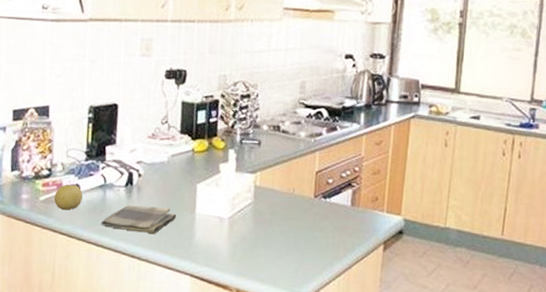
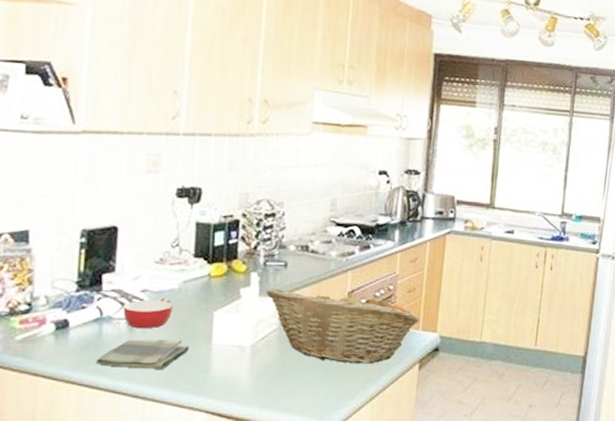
apple: present [54,184,83,211] -> none [34,319,73,350]
bowl: none [122,169,163,197] -> present [123,297,173,329]
fruit basket: none [242,164,385,242] -> present [266,288,421,364]

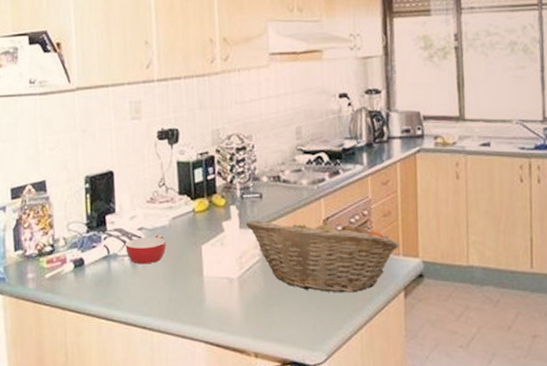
dish towel: present [95,339,189,370] -> none [108,273,184,303]

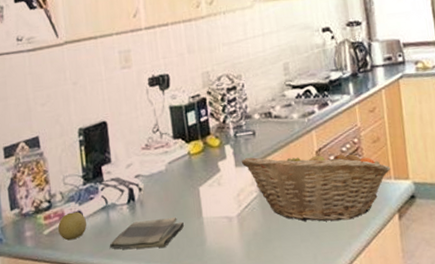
apple: none [59,258,88,286] -> present [57,211,87,241]
dish towel: none [108,273,184,303] -> present [109,217,184,250]
bowl: present [126,234,166,264] -> none [123,179,164,212]

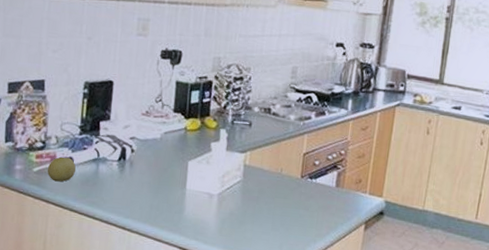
dish towel: present [109,217,184,250] -> none [93,179,167,208]
fruit basket: present [241,147,391,222] -> none [232,144,368,221]

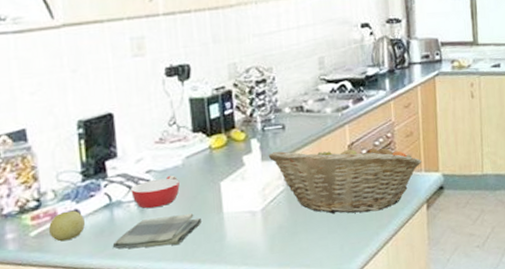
dish towel: none [93,179,167,208] -> present [112,213,201,249]
bowl: none [115,145,155,171] -> present [131,175,180,209]
fruit basket: none [232,144,368,221] -> present [268,141,422,214]

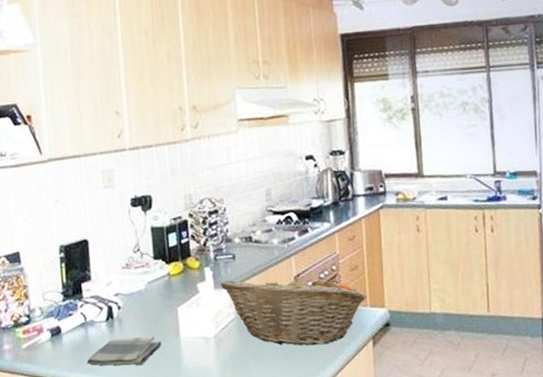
apple: present [48,210,86,242] -> none [36,327,66,355]
bowl: present [131,175,180,209] -> none [102,298,143,329]

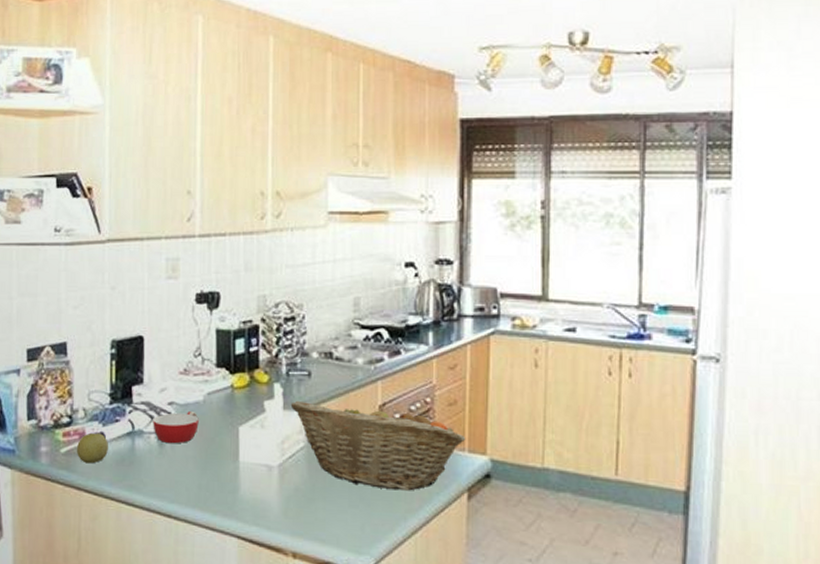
apple: none [36,327,66,355] -> present [76,432,109,464]
dish towel: present [87,336,161,366] -> none [130,454,216,489]
bowl: none [102,298,143,329] -> present [153,410,199,444]

